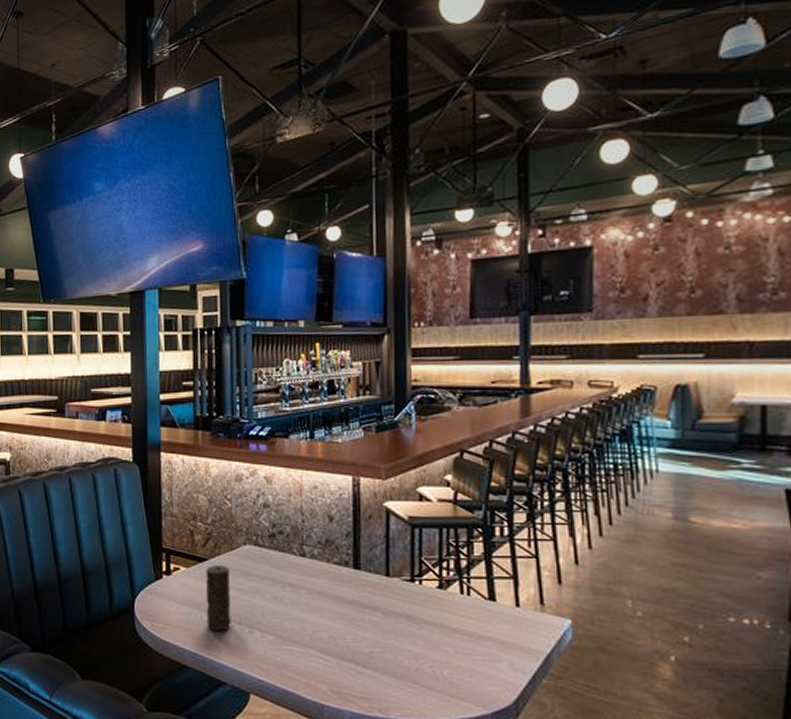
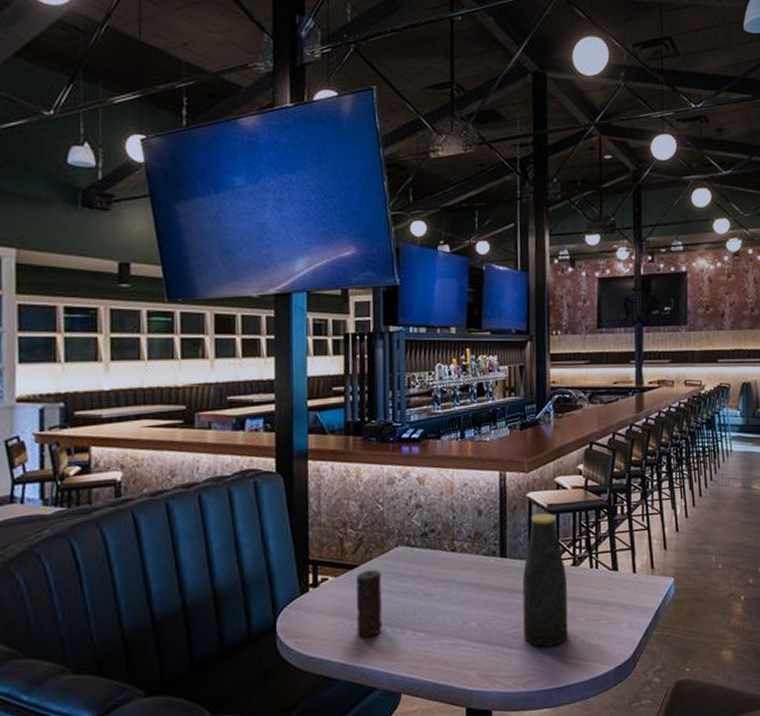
bottle: none [378,526,433,675] -> present [522,513,568,648]

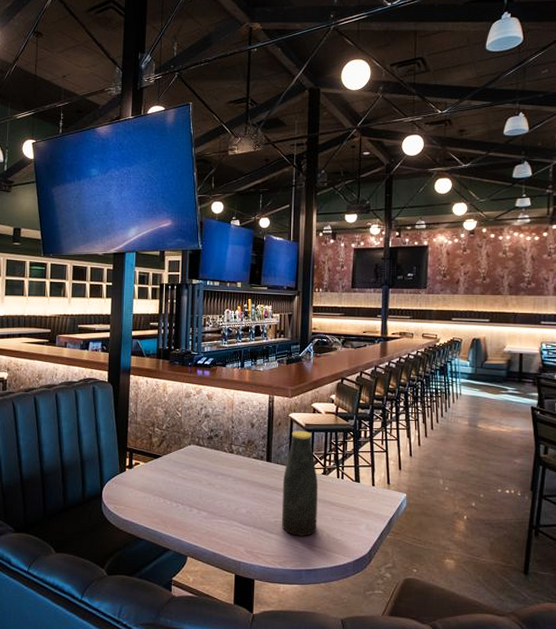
candle: present [356,570,382,637] -> none [158,461,178,510]

